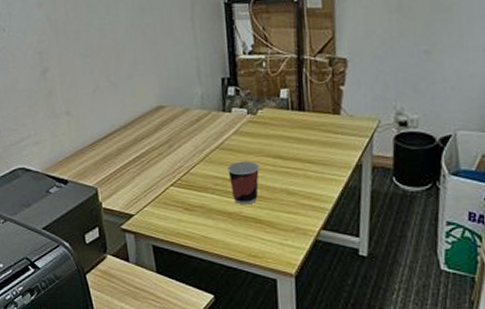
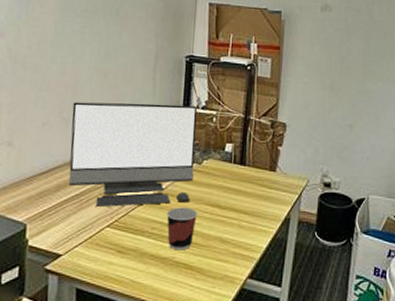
monitor: none [117,51,250,167] -> present [68,102,197,207]

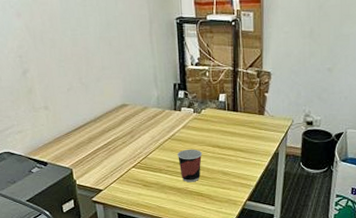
monitor: present [68,102,197,207] -> none [88,63,195,152]

